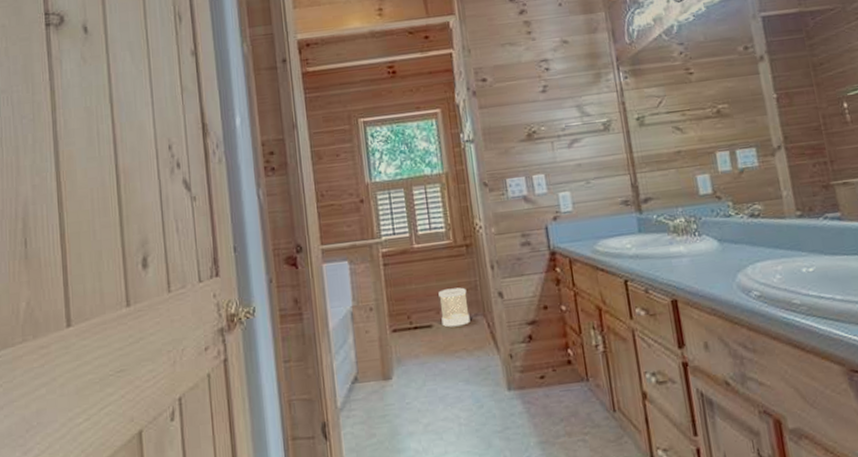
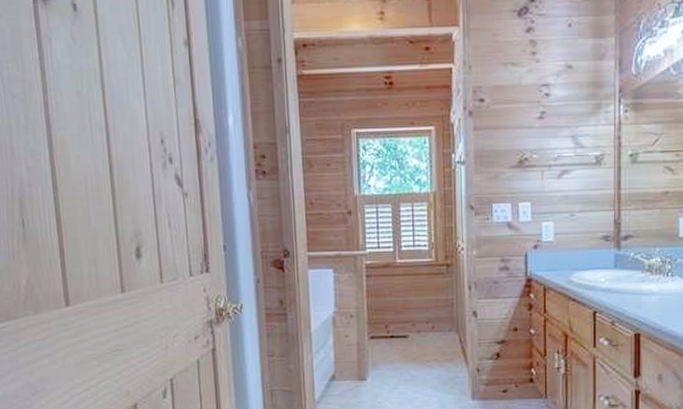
wastebasket: present [438,287,470,328] -> none [416,304,444,339]

